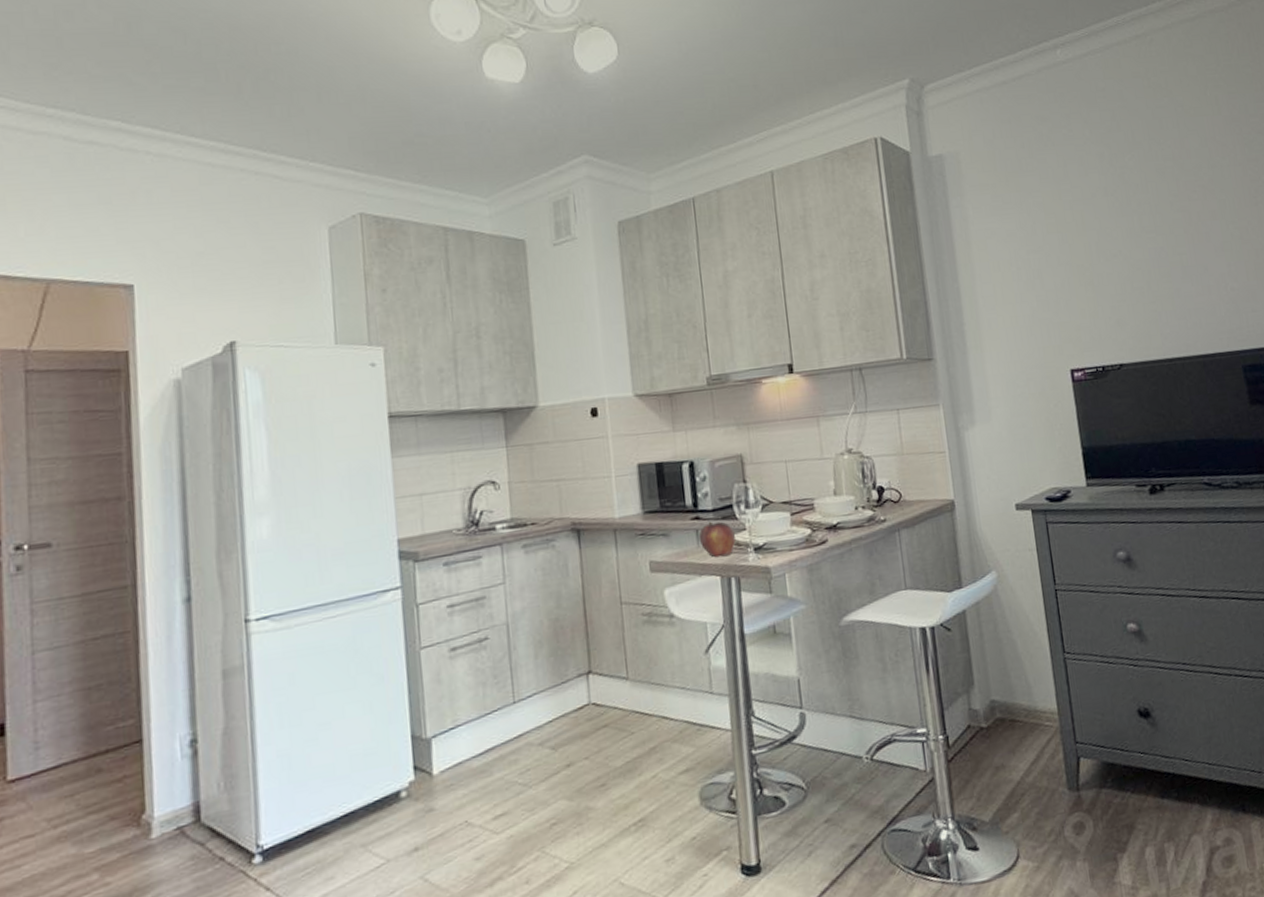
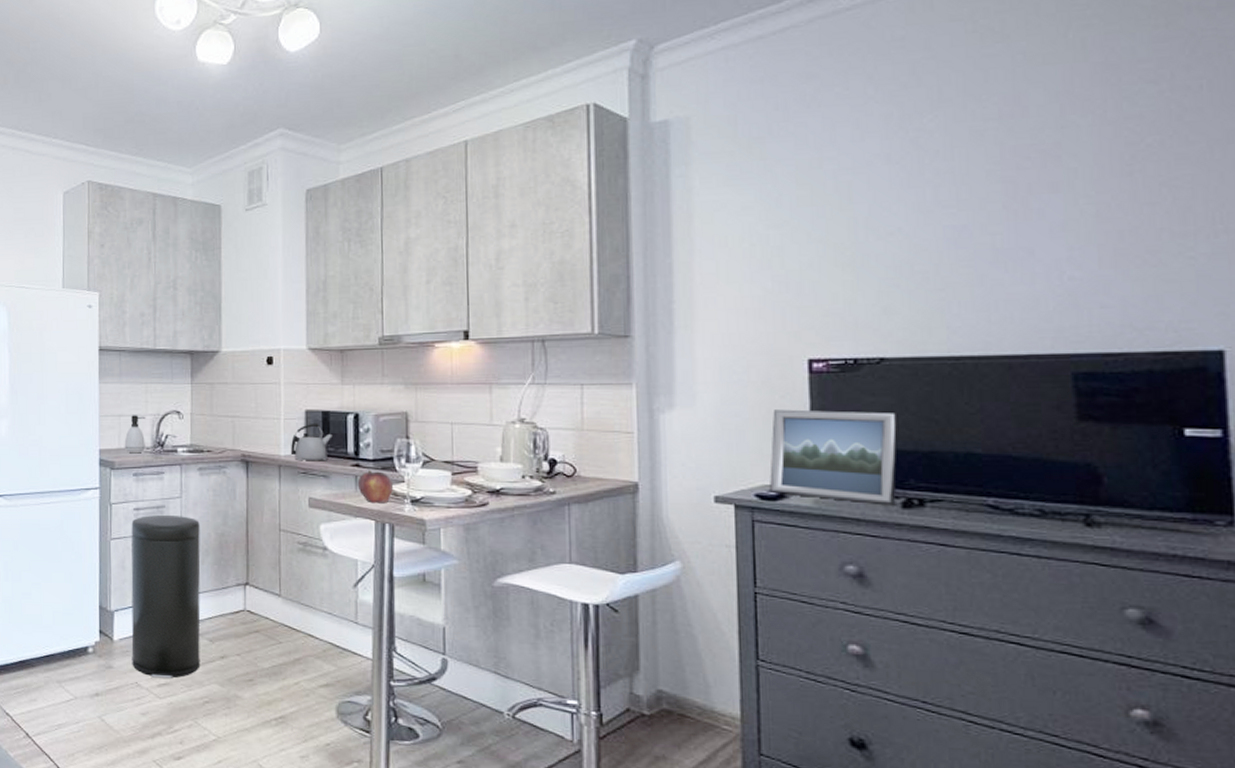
soap dispenser: none [429,491,456,539] -> present [124,415,146,454]
pedal bin: none [445,605,543,811] -> present [131,515,201,680]
kettle: none [625,476,669,522] -> present [290,422,333,461]
picture frame: none [1050,411,1145,495] -> present [769,409,898,506]

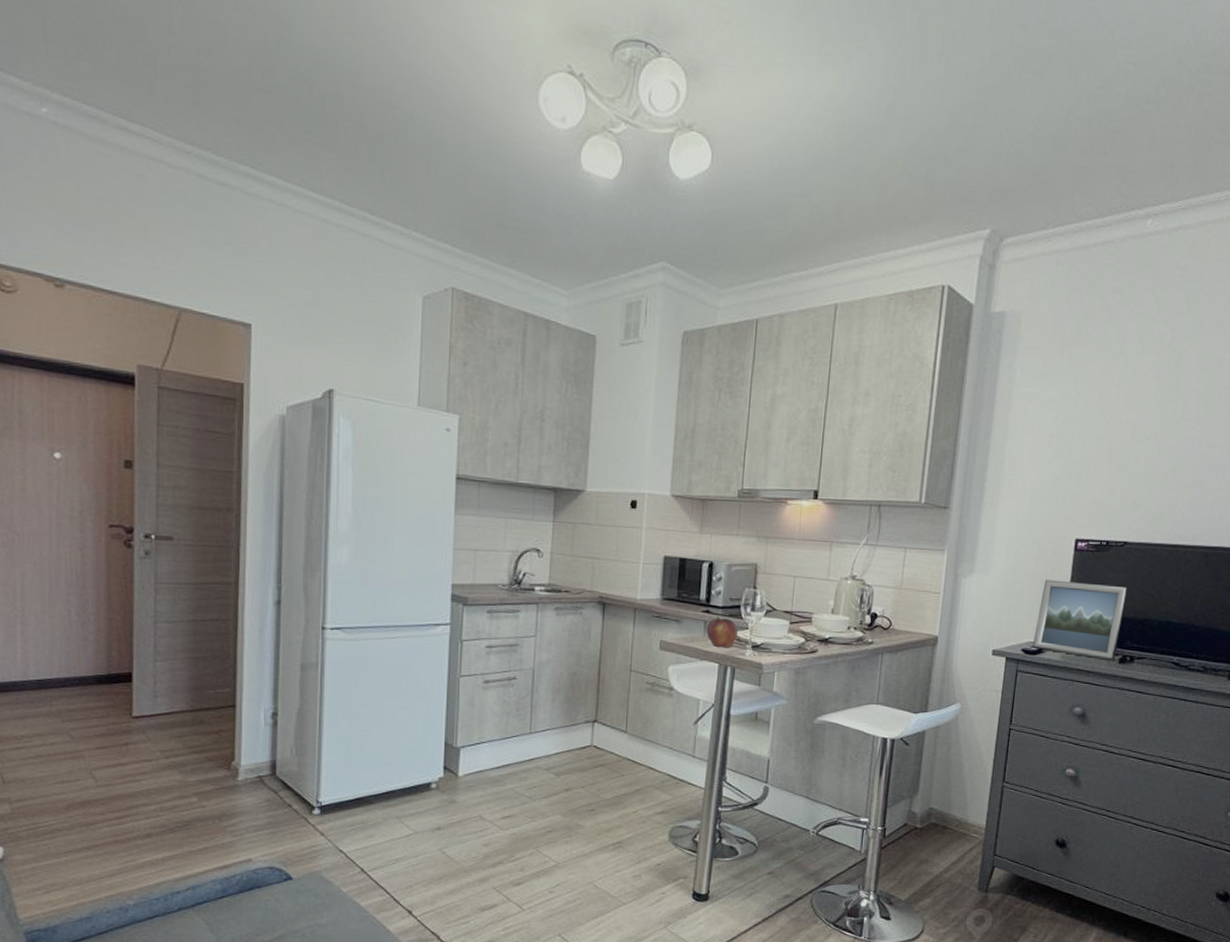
soap dispenser: present [124,415,146,454] -> none [479,550,504,590]
pedal bin: present [131,515,201,680] -> none [476,653,553,812]
kettle: present [290,422,333,461] -> none [646,568,687,606]

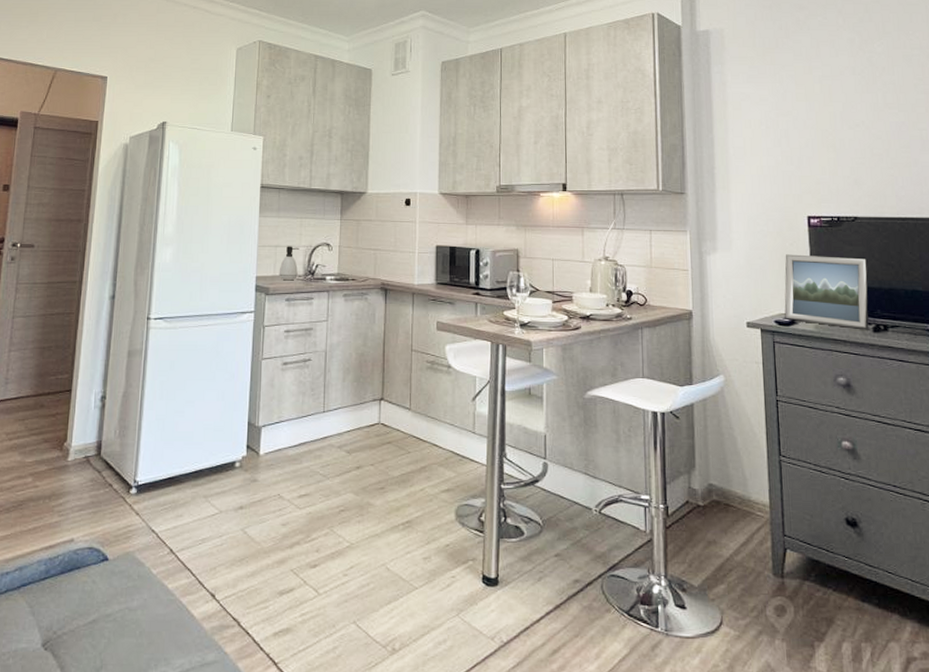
soap dispenser: none [479,550,504,590] -> present [279,246,299,281]
fruit: present [706,616,738,648] -> none [477,298,506,327]

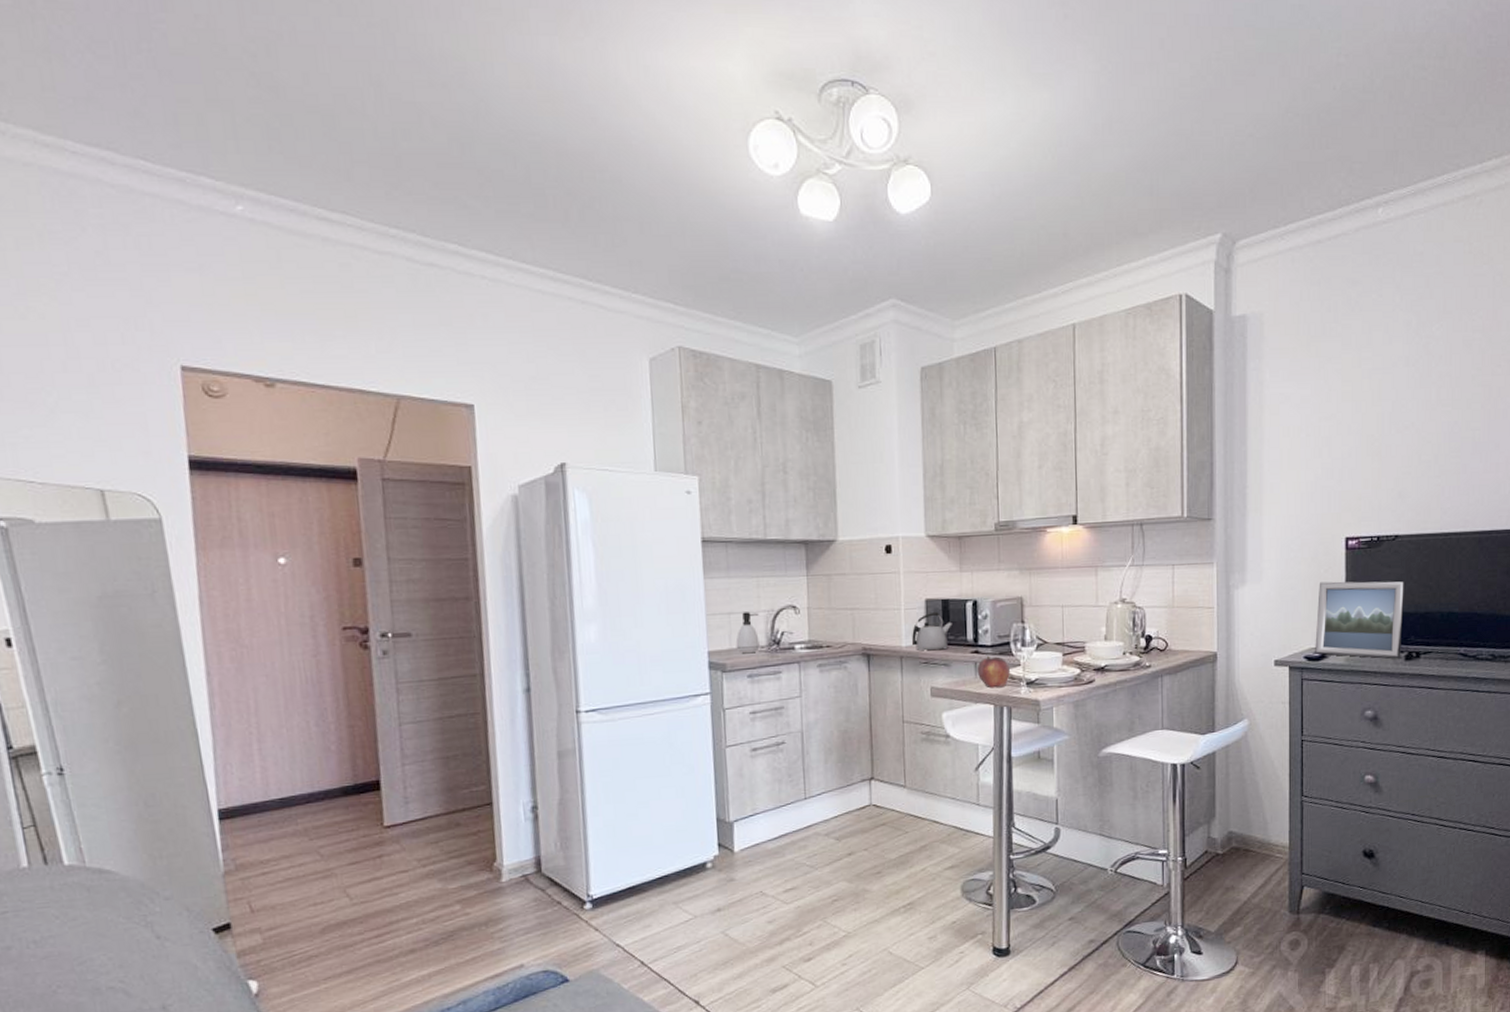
kettle: none [422,256,458,290] -> present [911,611,952,651]
fruit: none [477,298,506,327] -> present [977,655,1010,689]

